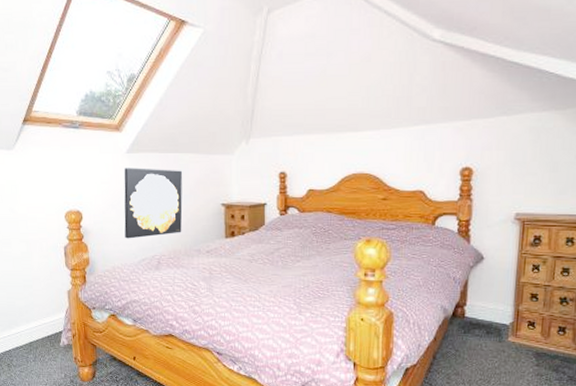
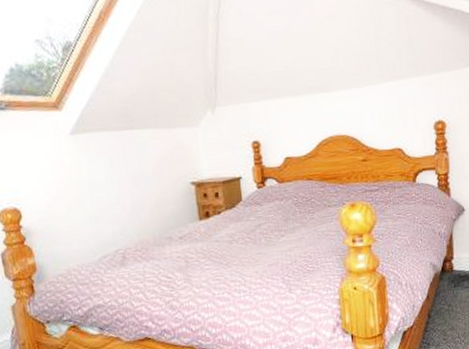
wall art: present [124,168,183,239] -> none [70,149,148,235]

